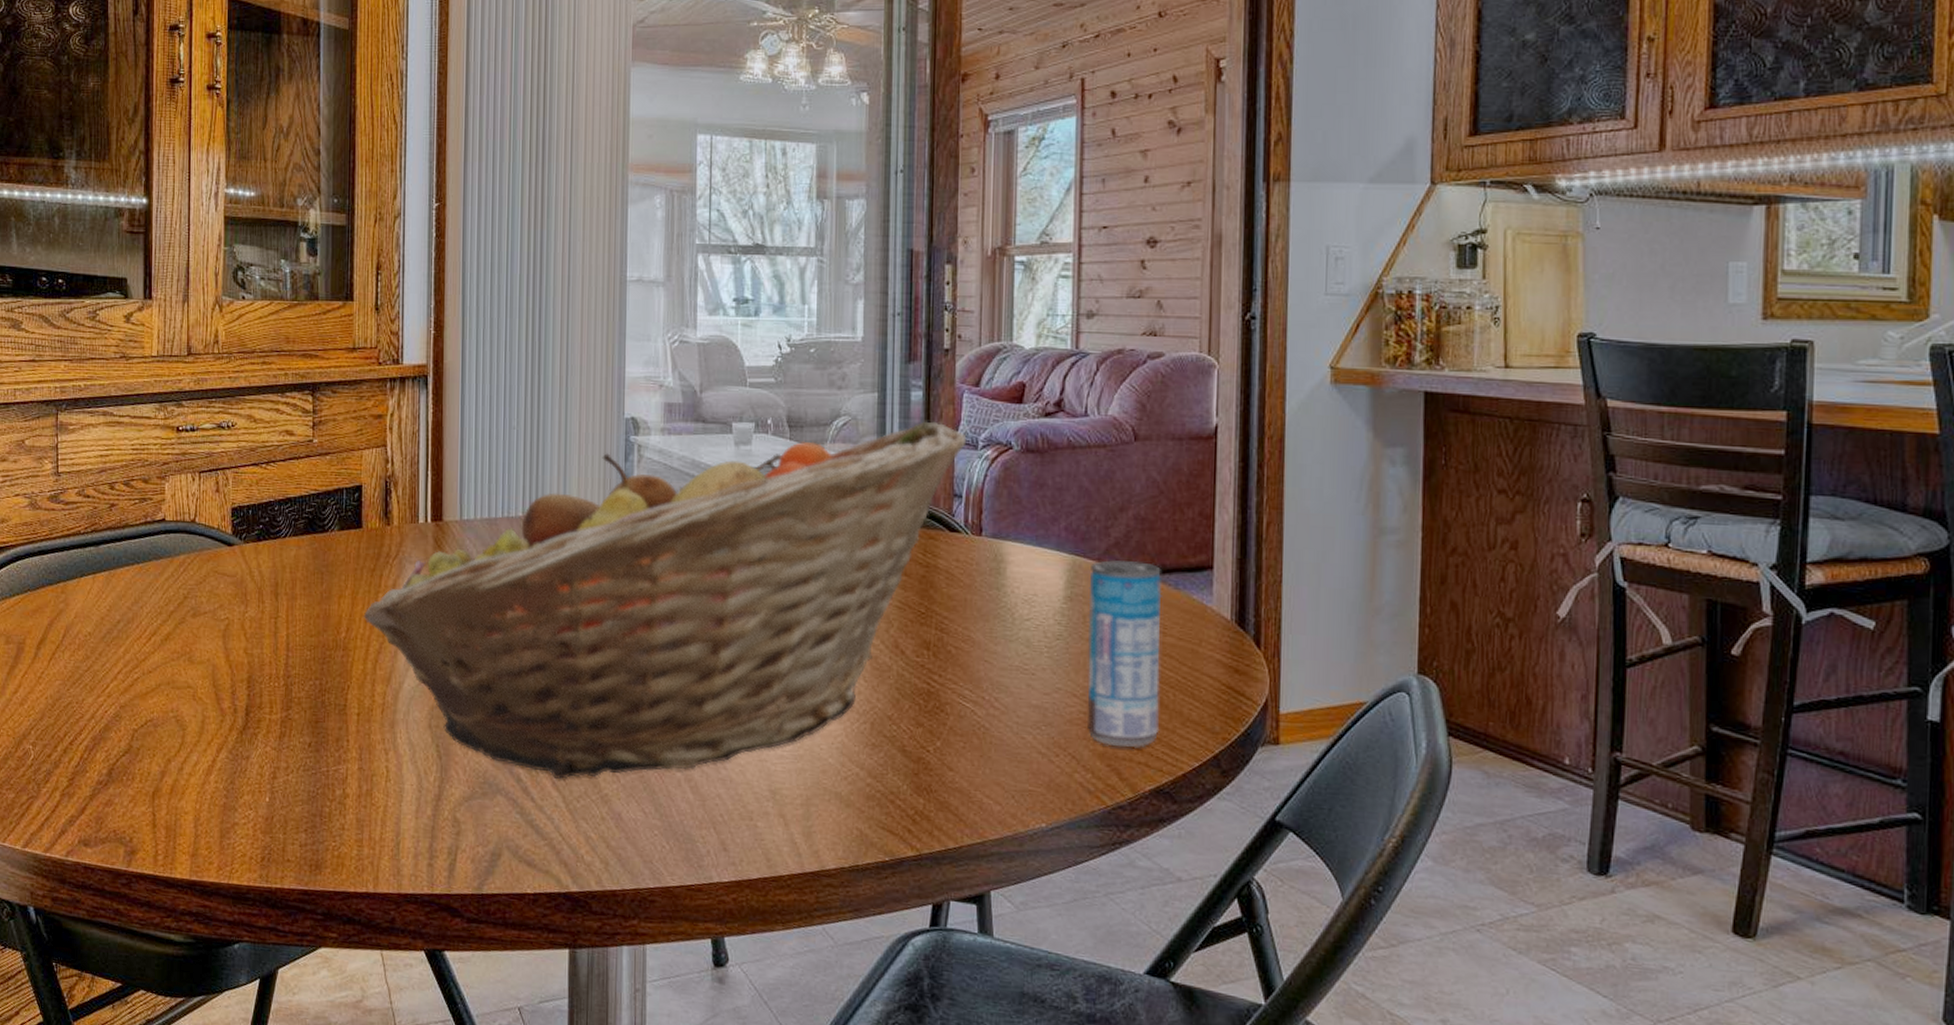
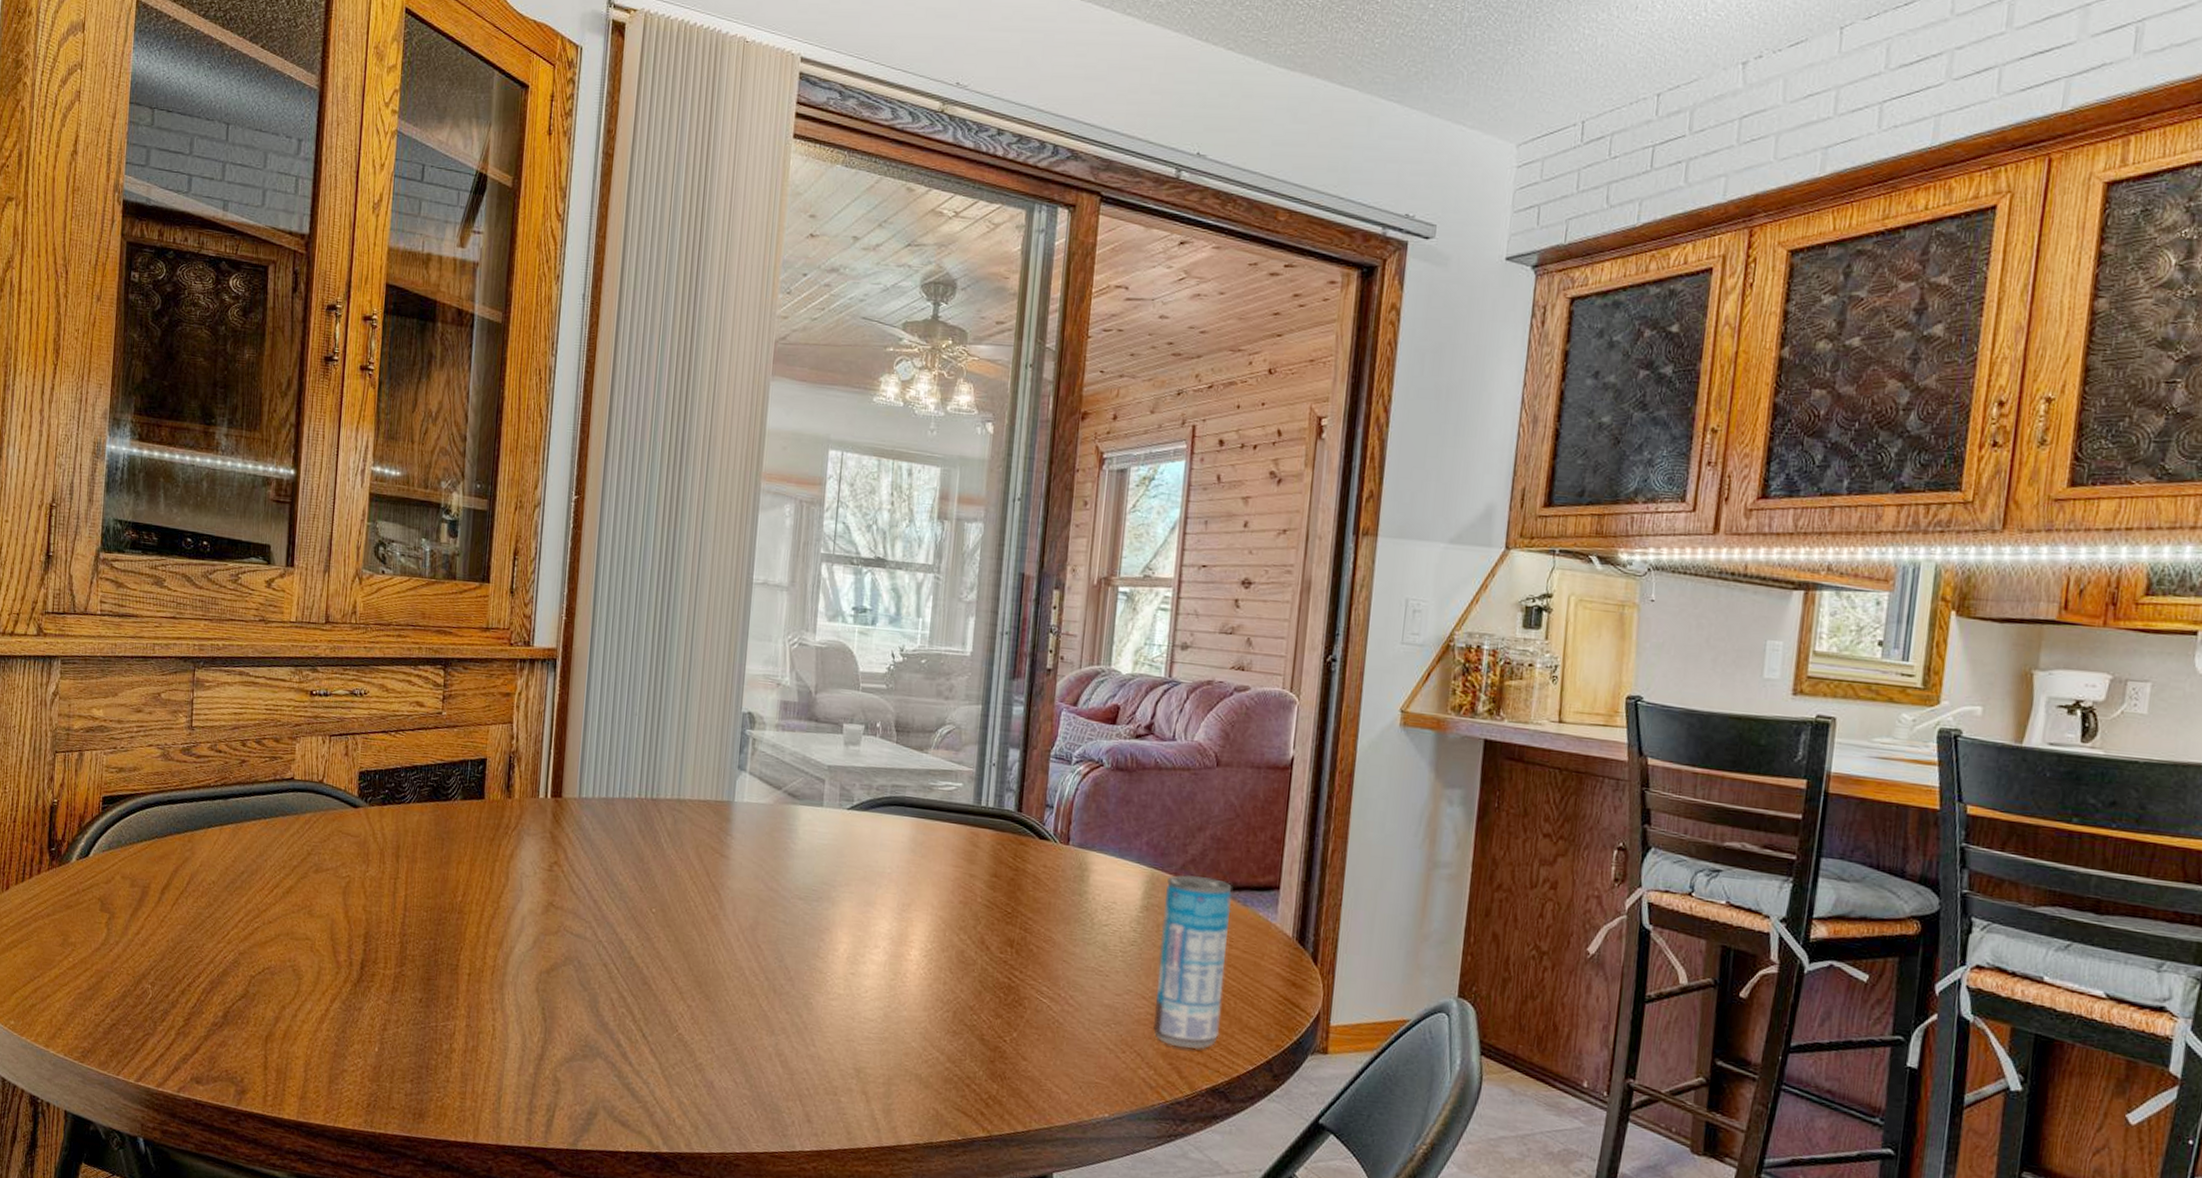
fruit basket: present [363,421,967,779] -> none [479,734,1062,1047]

